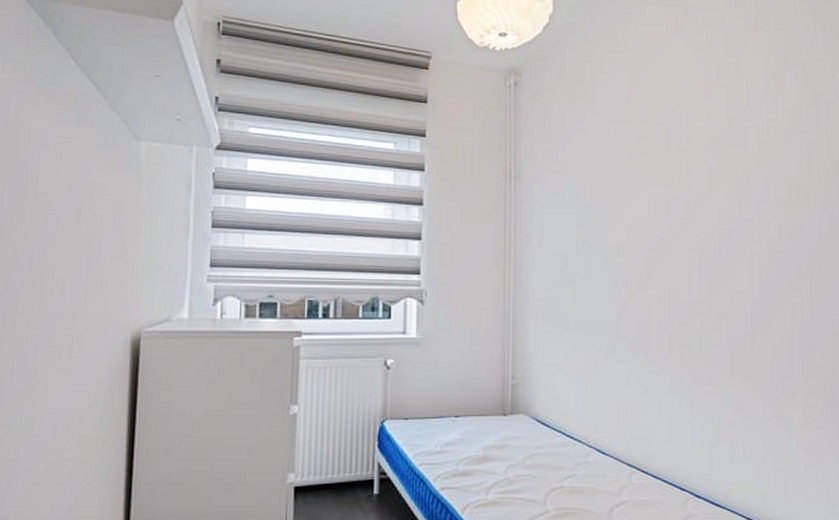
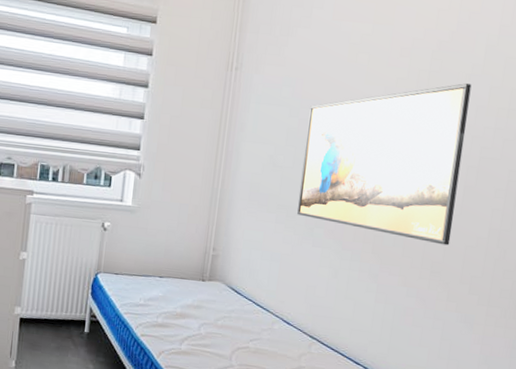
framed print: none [596,178,756,346] -> present [297,83,472,246]

